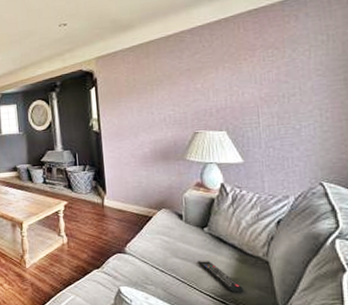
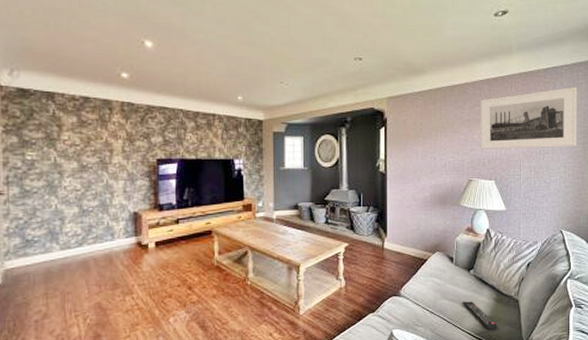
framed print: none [201,15,335,99] -> present [481,87,577,149]

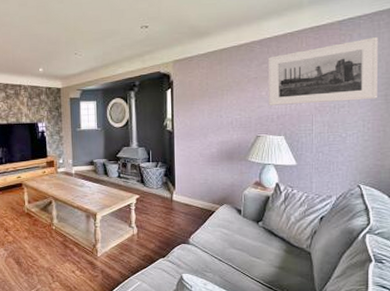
remote control: present [462,301,498,330] -> none [250,251,288,280]

